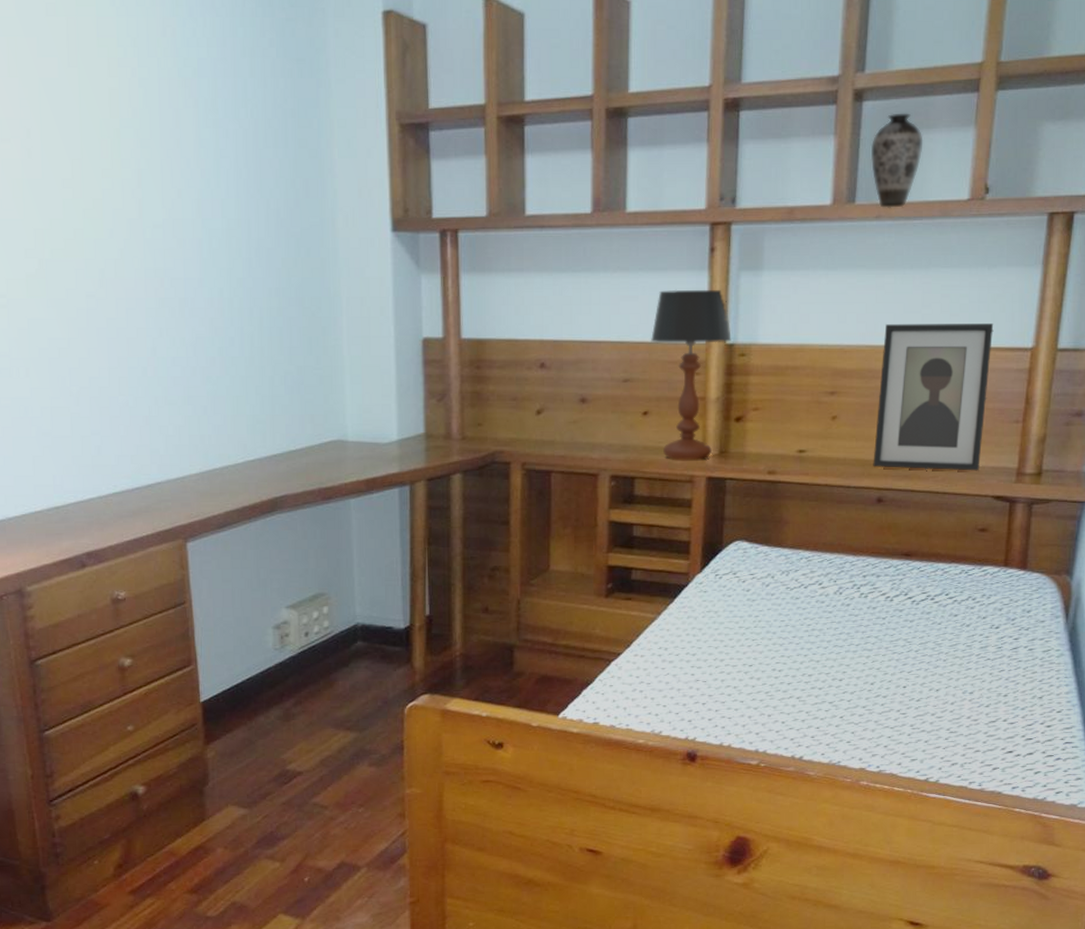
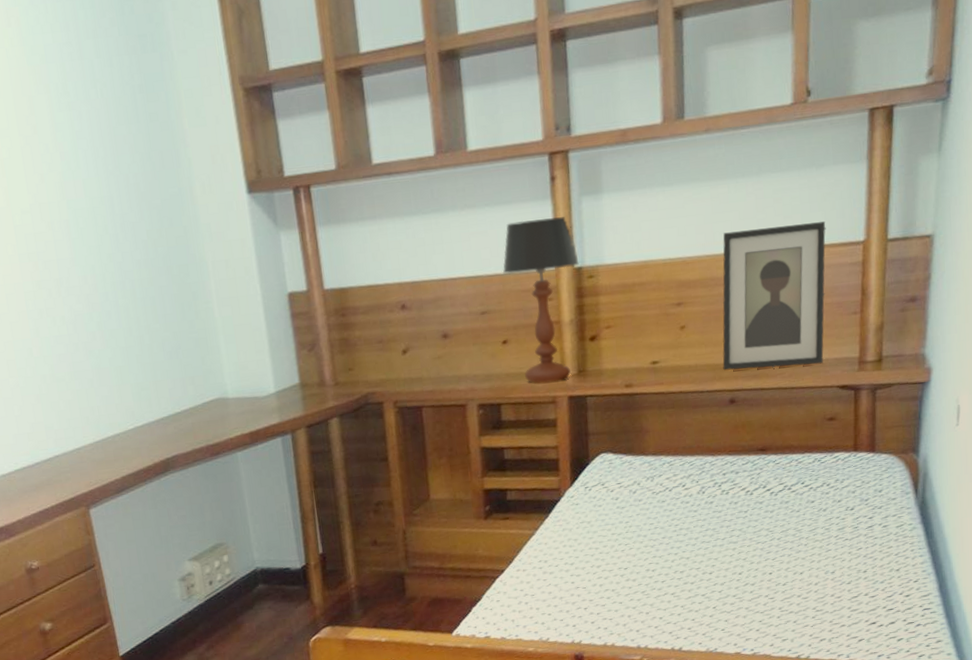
decorative vase: present [870,113,924,209] -> none [694,25,745,122]

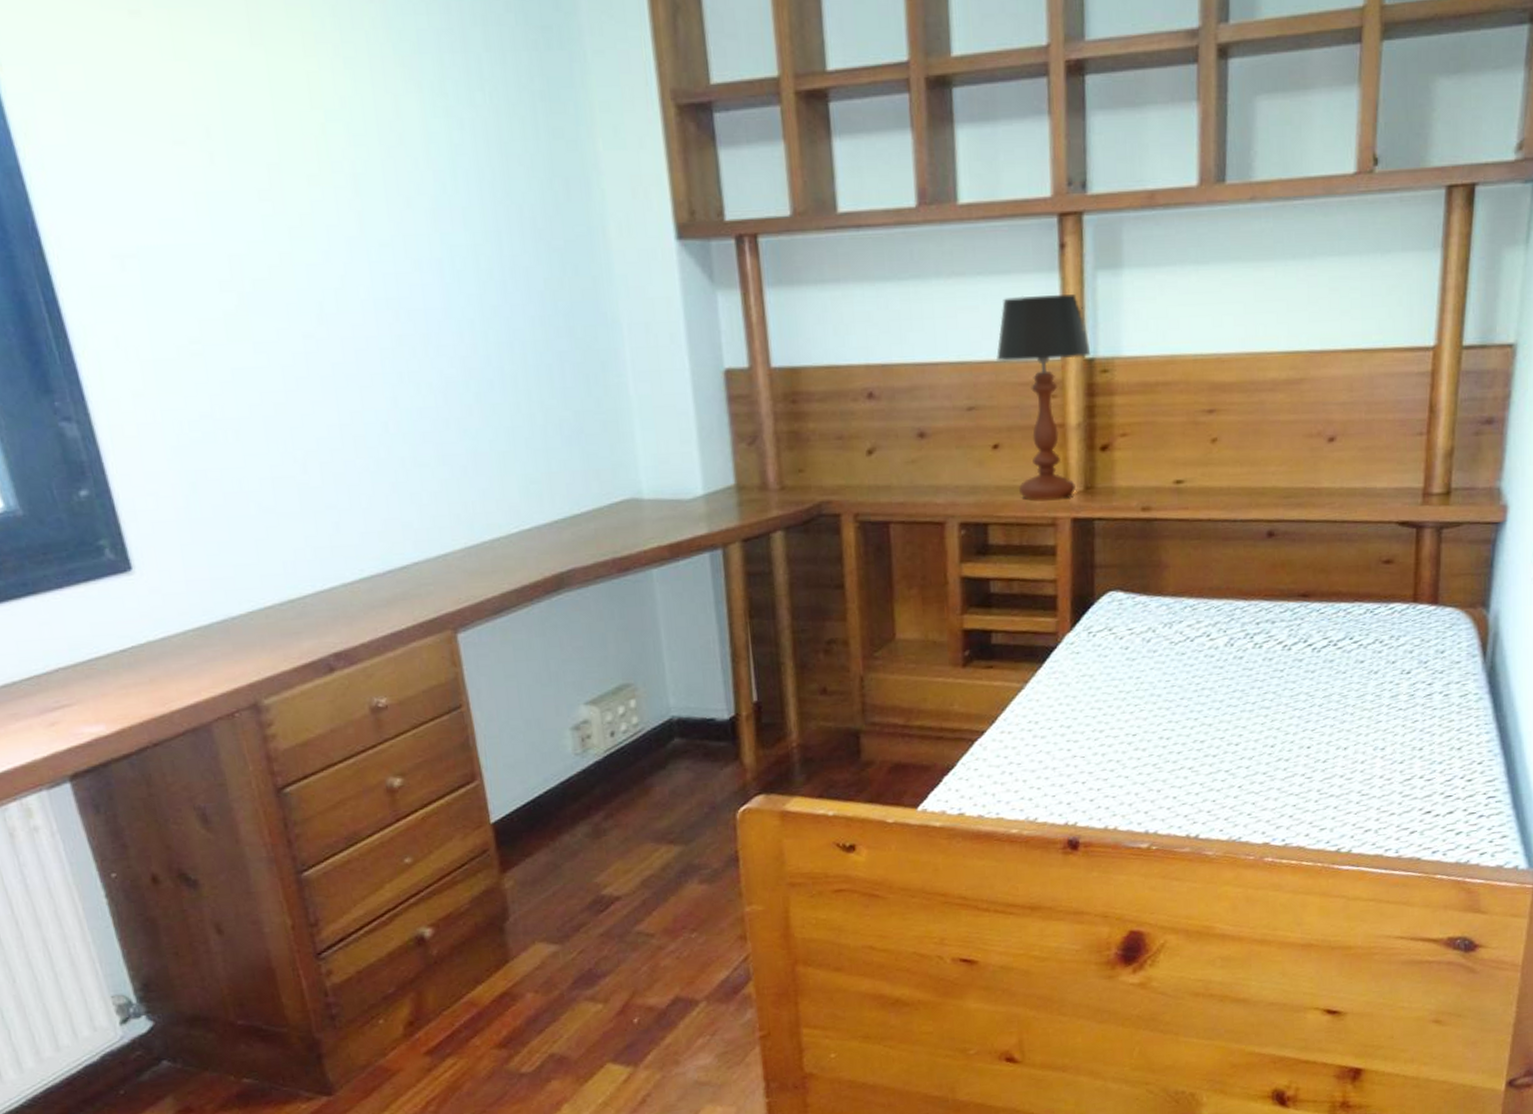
picture frame: present [722,221,826,371] -> none [1261,320,1390,496]

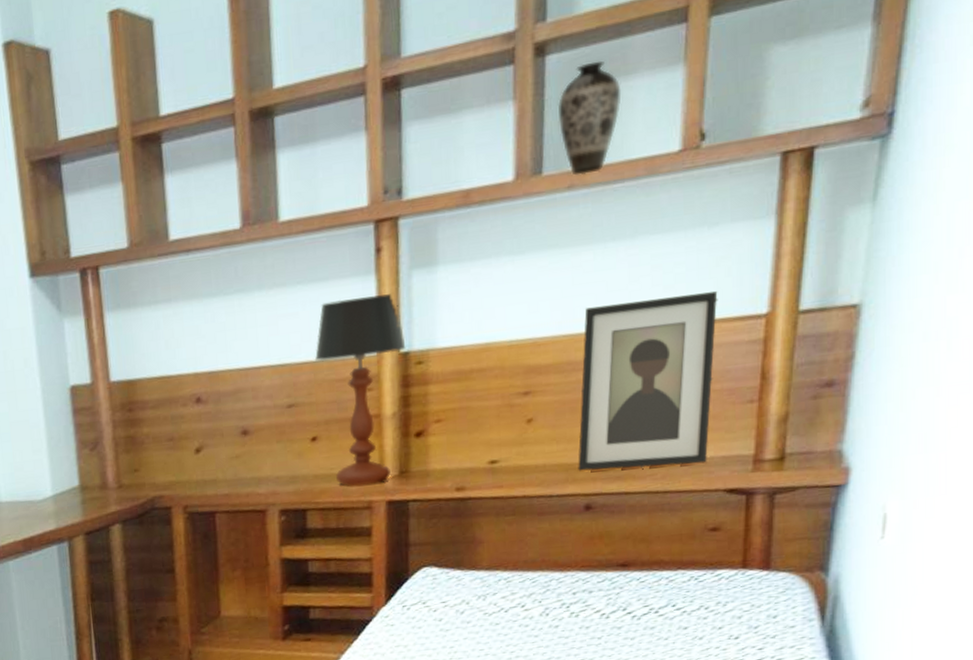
decorative vase: none [1240,71,1301,189] -> present [557,60,622,176]
picture frame: none [1261,320,1390,496] -> present [578,291,718,471]

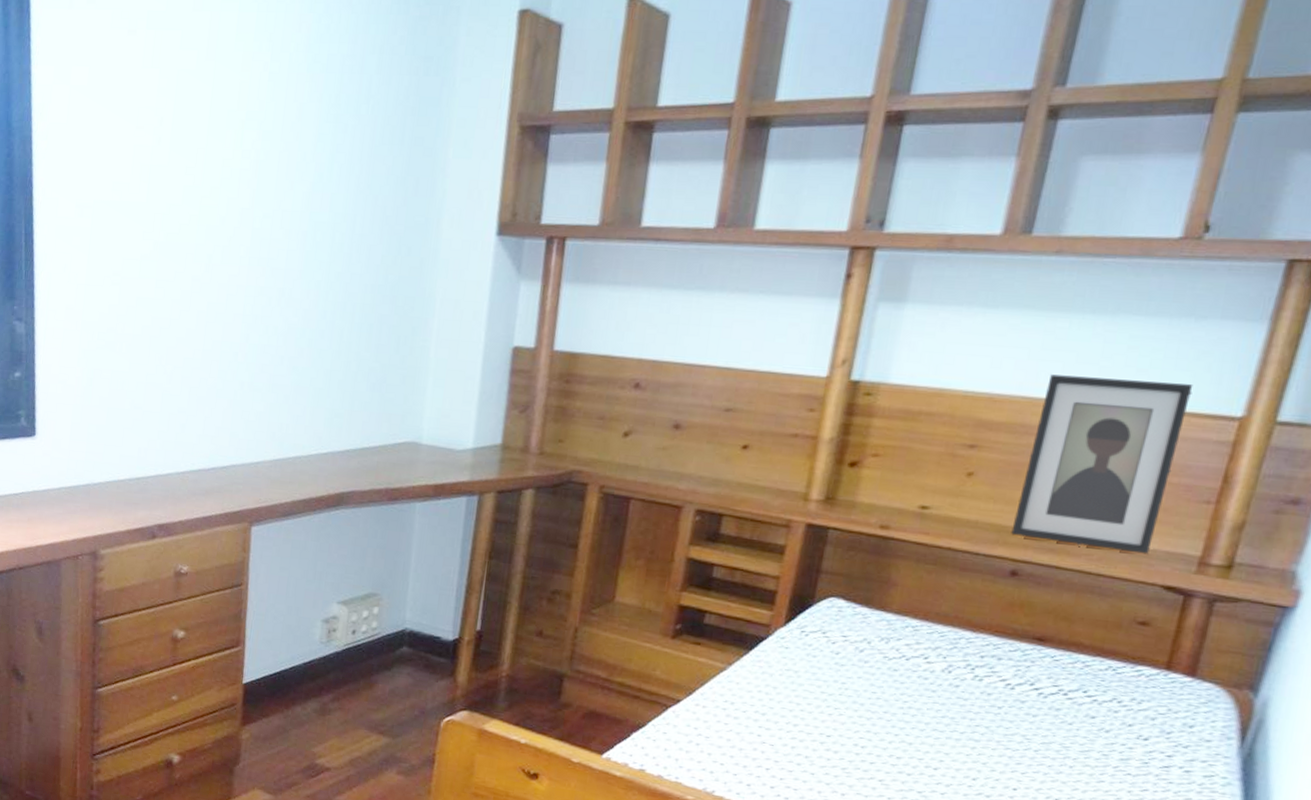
table lamp: present [314,294,406,487] -> none [759,316,859,504]
decorative vase: present [557,60,622,176] -> none [1058,134,1132,244]

